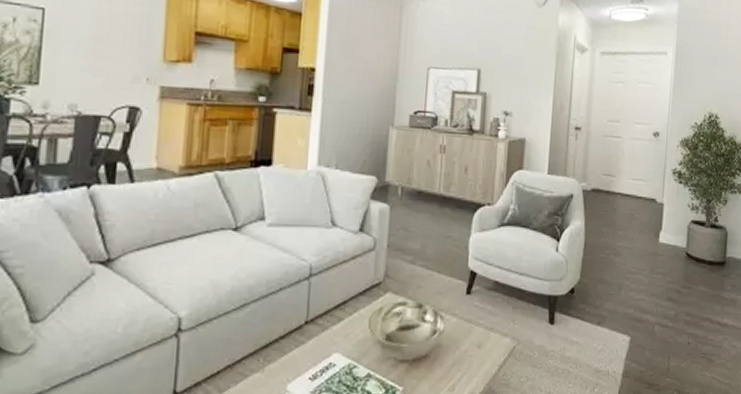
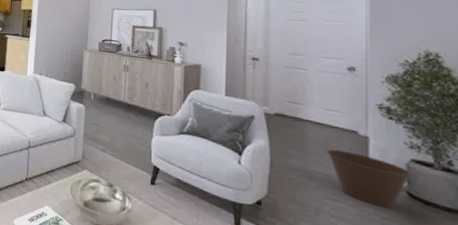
basket: none [630,220,690,272] -> present [325,149,411,209]

